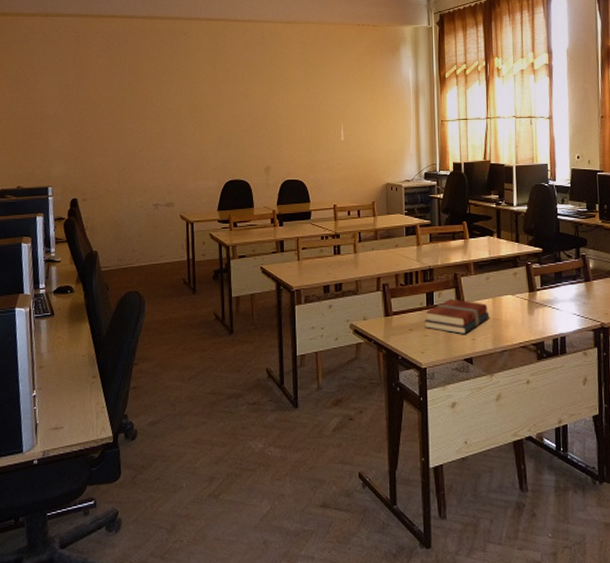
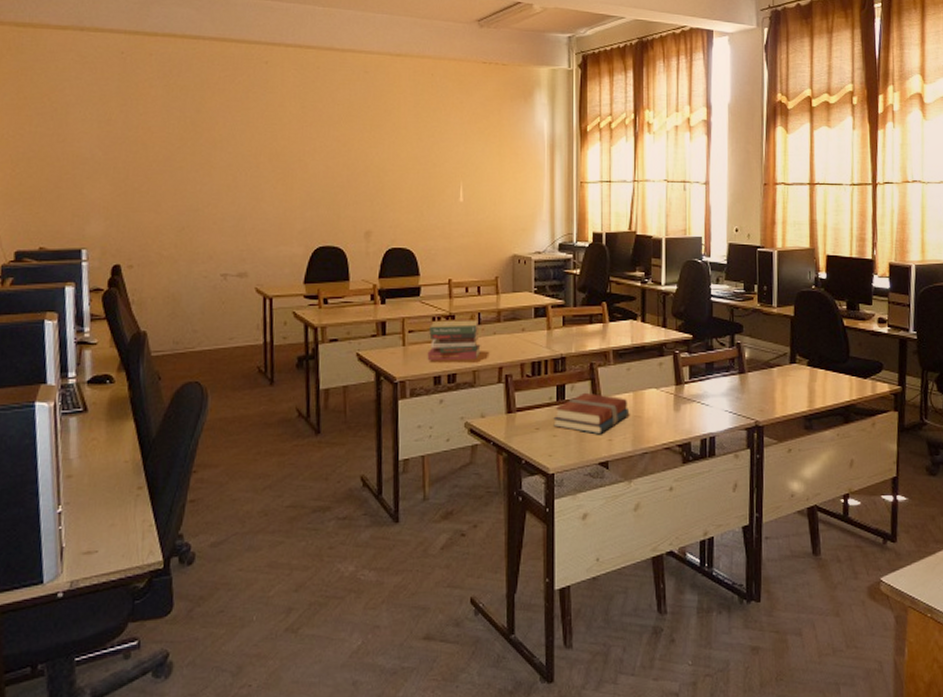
books: none [318,238,362,273] -> present [427,320,481,361]

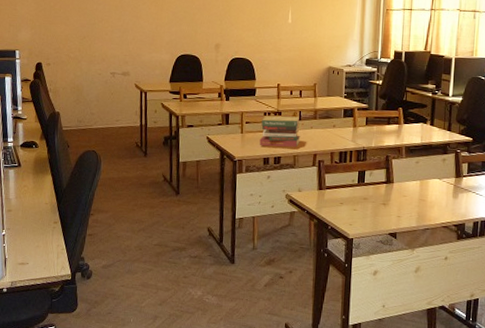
books: present [553,392,630,435] -> none [354,178,416,212]

